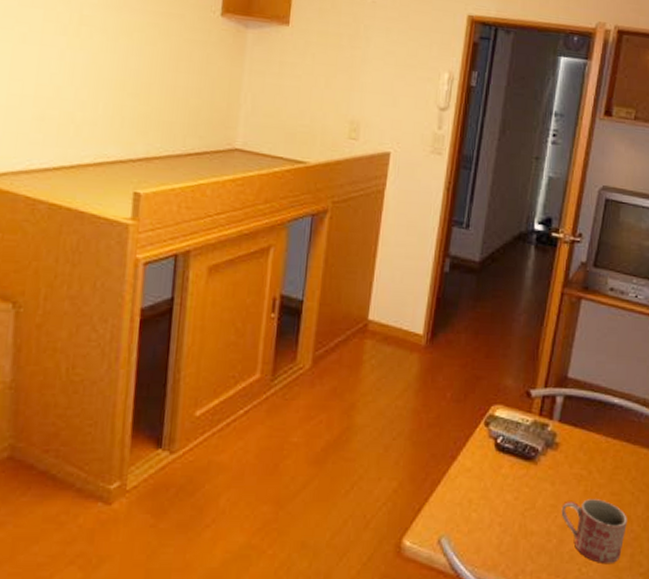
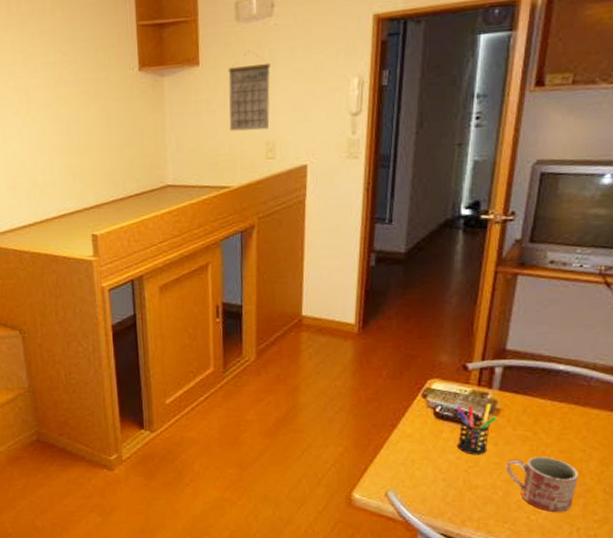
calendar: none [313,22,364,108] -> present [228,50,271,132]
pen holder: none [516,436,556,496] -> present [456,403,497,455]

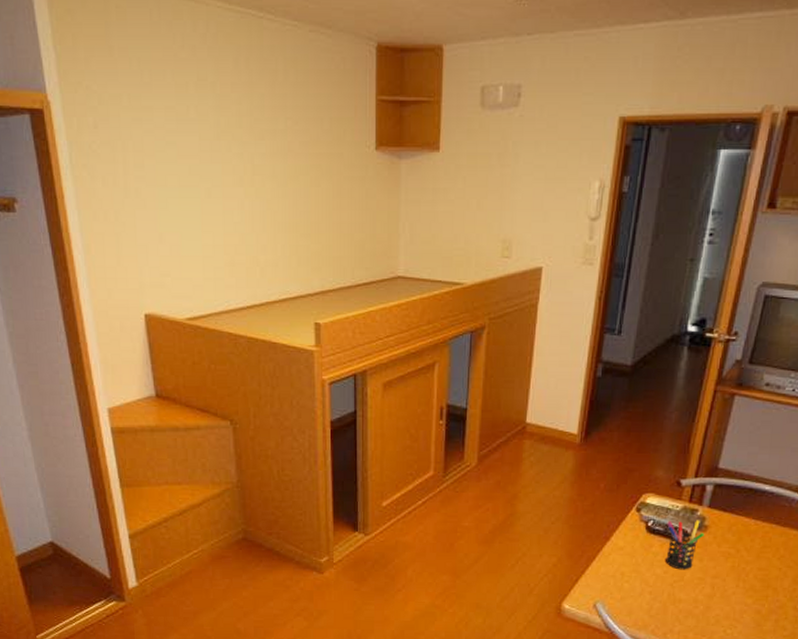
calendar: present [228,50,271,132] -> none [466,141,513,227]
mug: present [506,457,578,512] -> none [708,573,773,627]

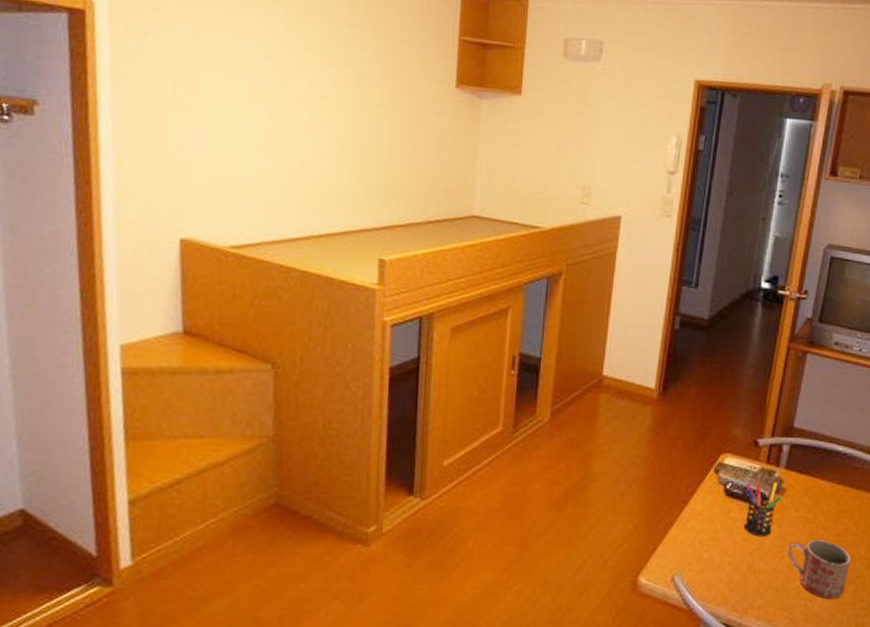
mug: none [708,573,773,627] -> present [787,540,851,599]

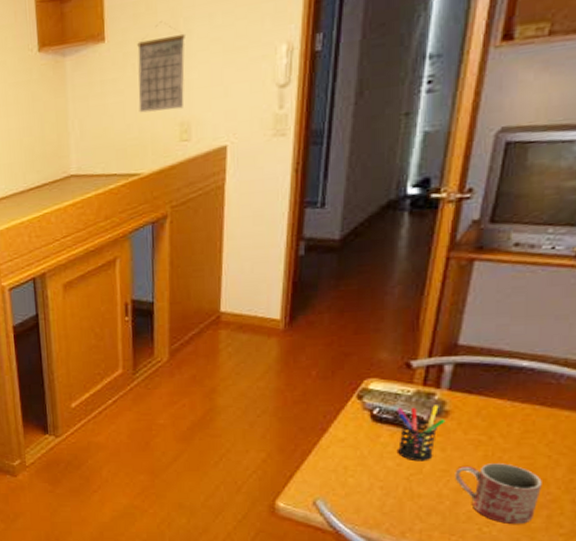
calendar: none [546,90,594,174] -> present [137,21,185,113]

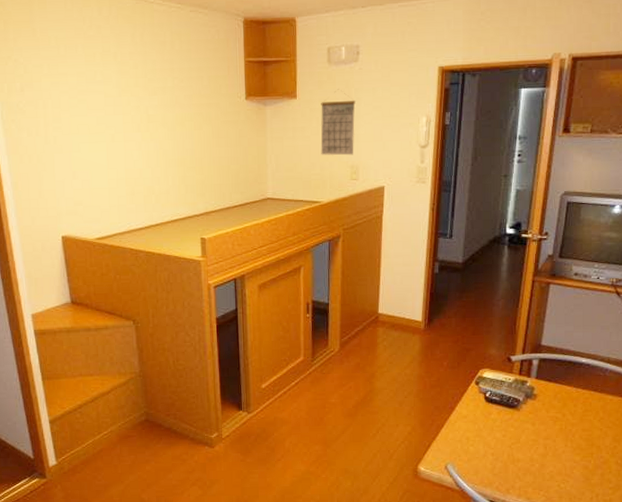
pen holder: present [397,405,446,462] -> none [502,390,534,433]
mug: present [455,463,542,524] -> none [541,434,597,481]

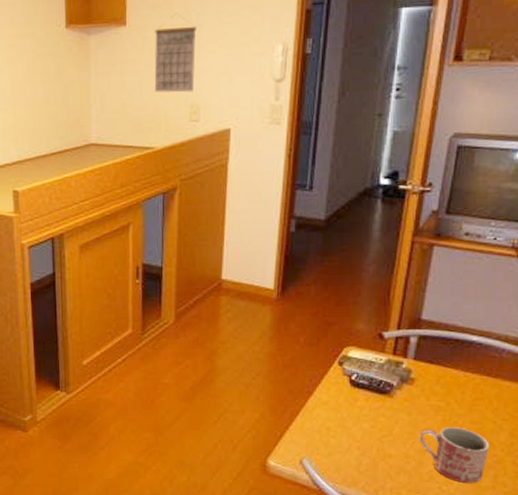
mug: none [541,434,597,481] -> present [419,427,489,483]

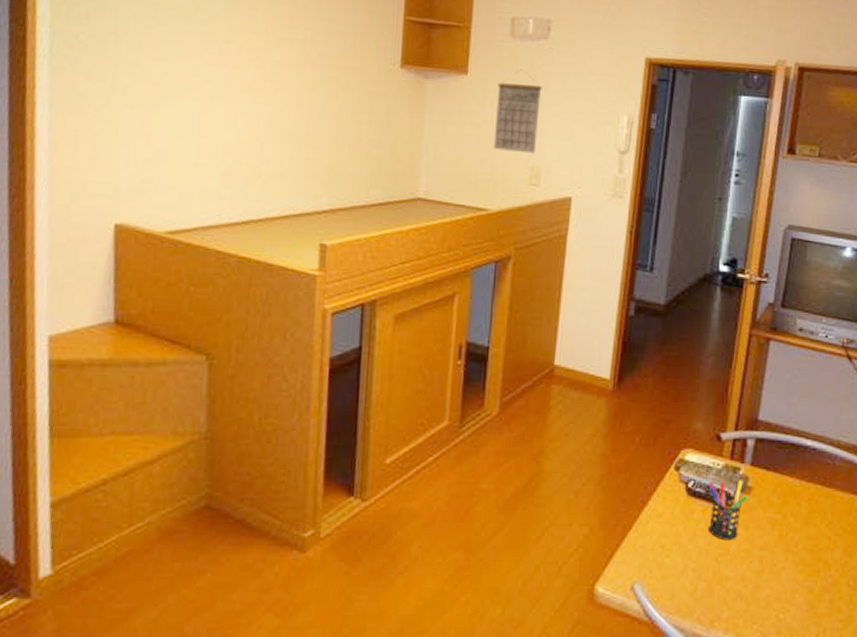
pen holder: none [371,373,411,424] -> present [708,480,749,541]
mug: present [419,427,489,483] -> none [756,544,824,609]

